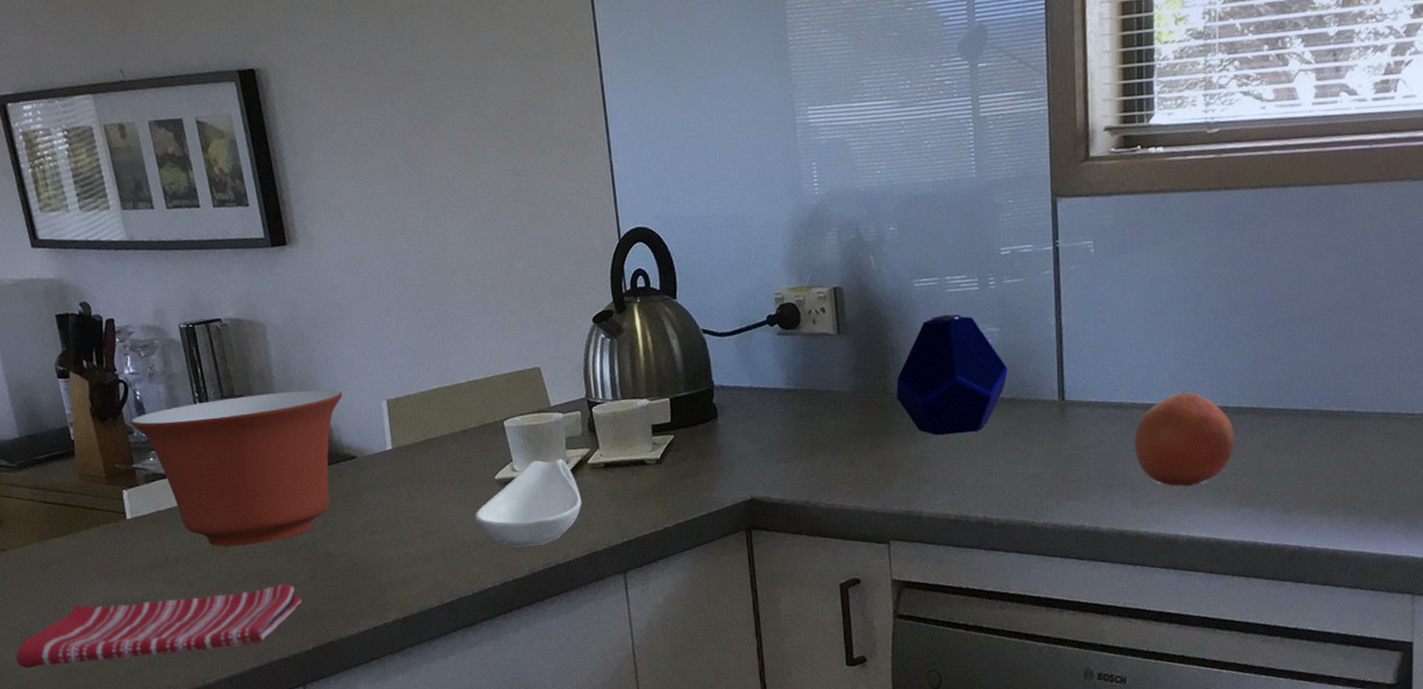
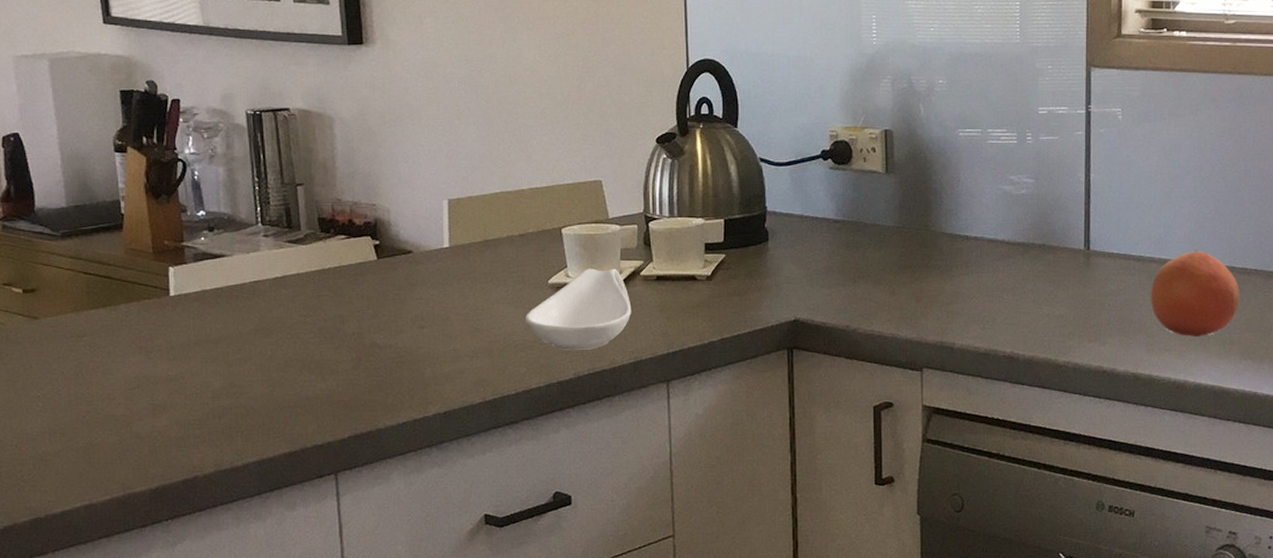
dish towel: present [15,583,302,669] -> none [33,370,343,440]
mixing bowl: present [129,389,343,547] -> none [184,184,404,331]
speaker: present [896,314,1008,436] -> none [937,164,1039,274]

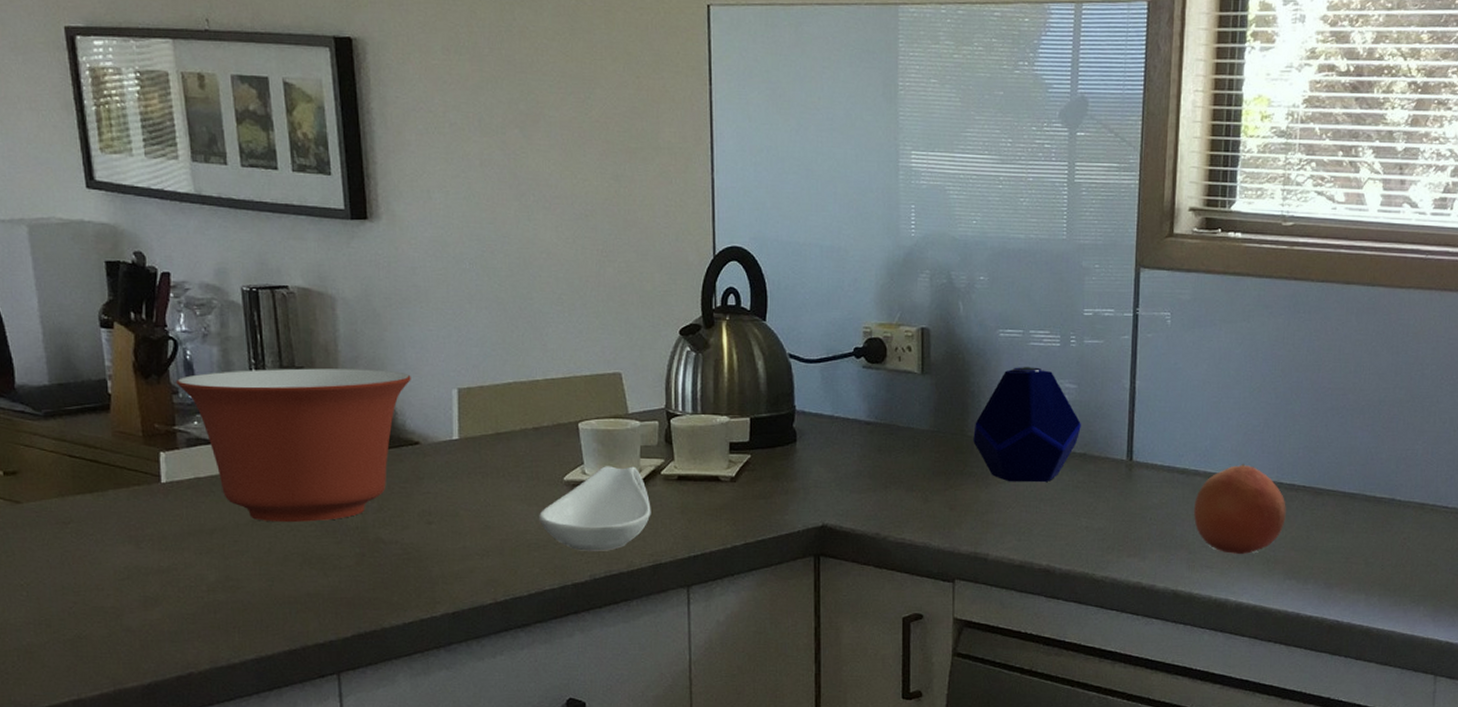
mixing bowl: none [184,184,404,331] -> present [175,368,411,523]
speaker: none [937,164,1039,274] -> present [973,367,1081,483]

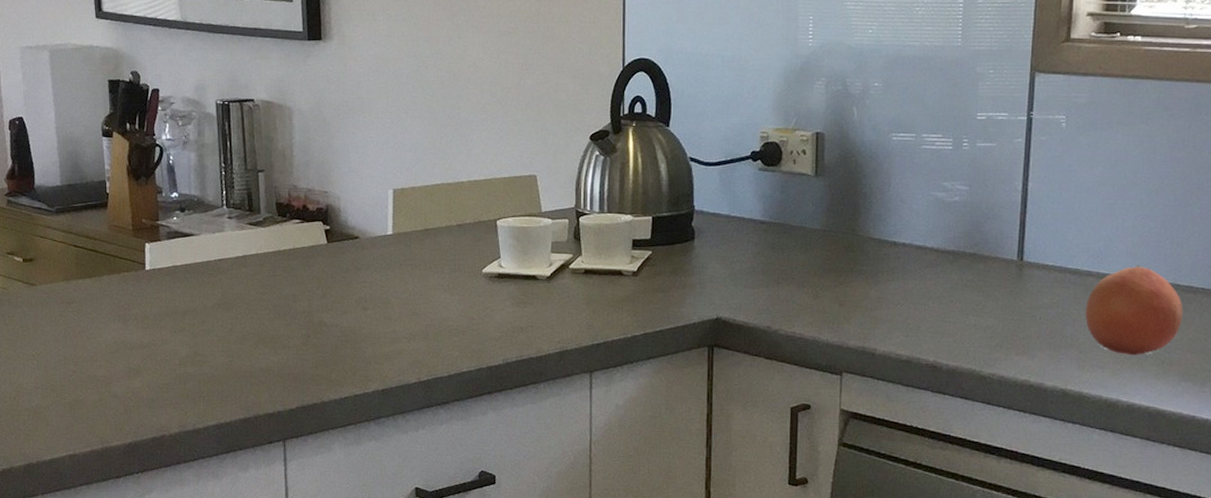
mixing bowl: present [175,368,411,523] -> none [160,171,354,306]
spoon rest: present [539,466,651,551] -> none [460,260,560,338]
speaker: present [973,367,1081,483] -> none [864,169,972,281]

